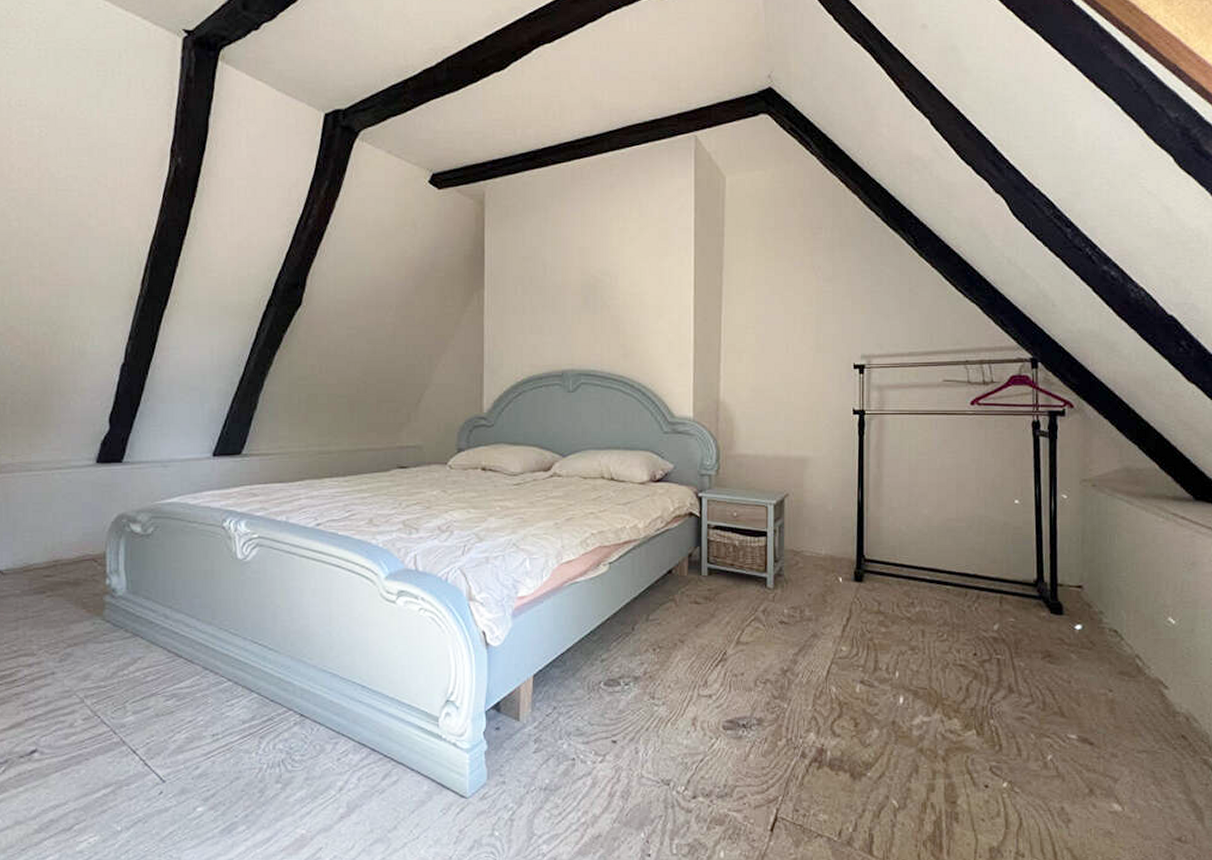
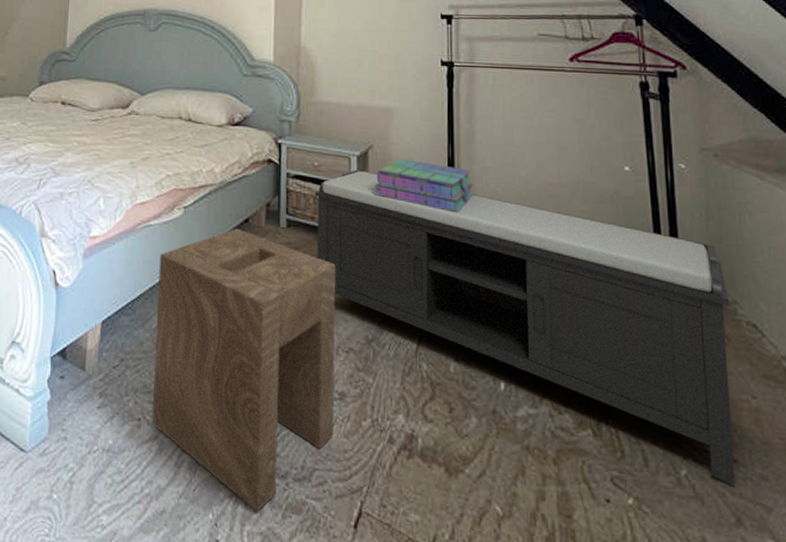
stool: none [585,579,754,827] -> present [151,228,336,512]
bench: none [734,517,1097,764] -> present [314,169,736,486]
stack of books: none [789,505,881,551] -> present [373,159,474,213]

